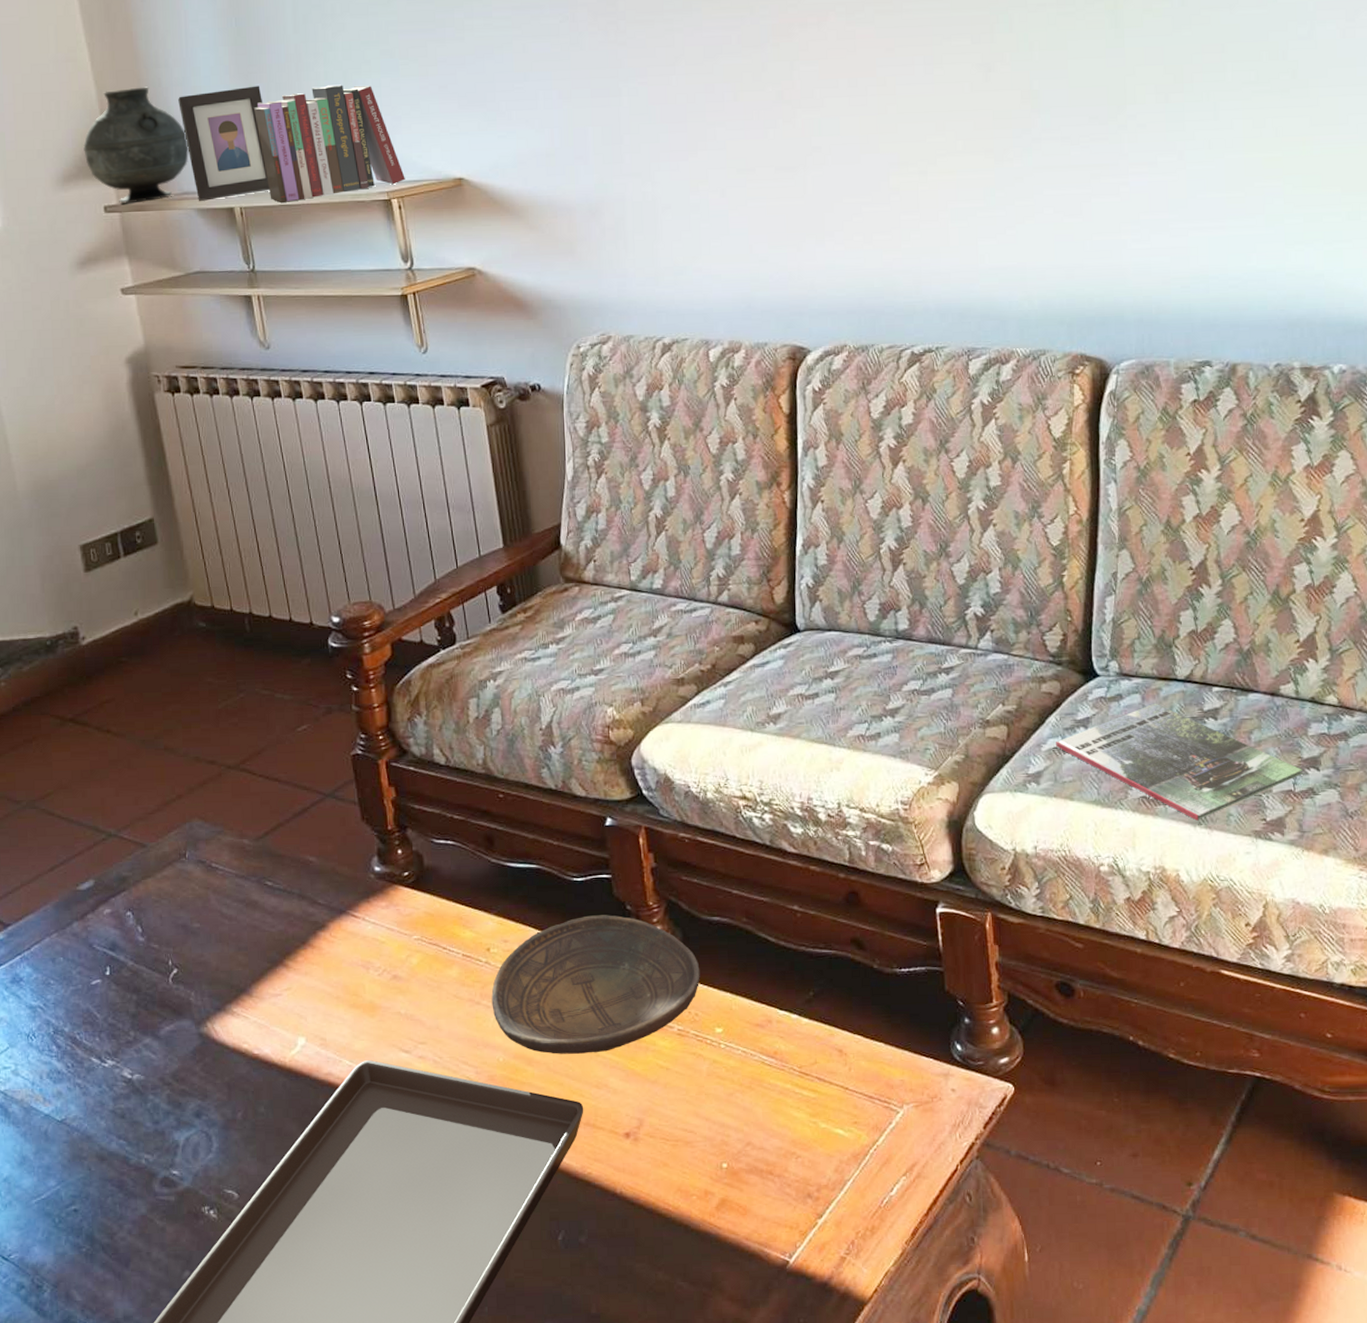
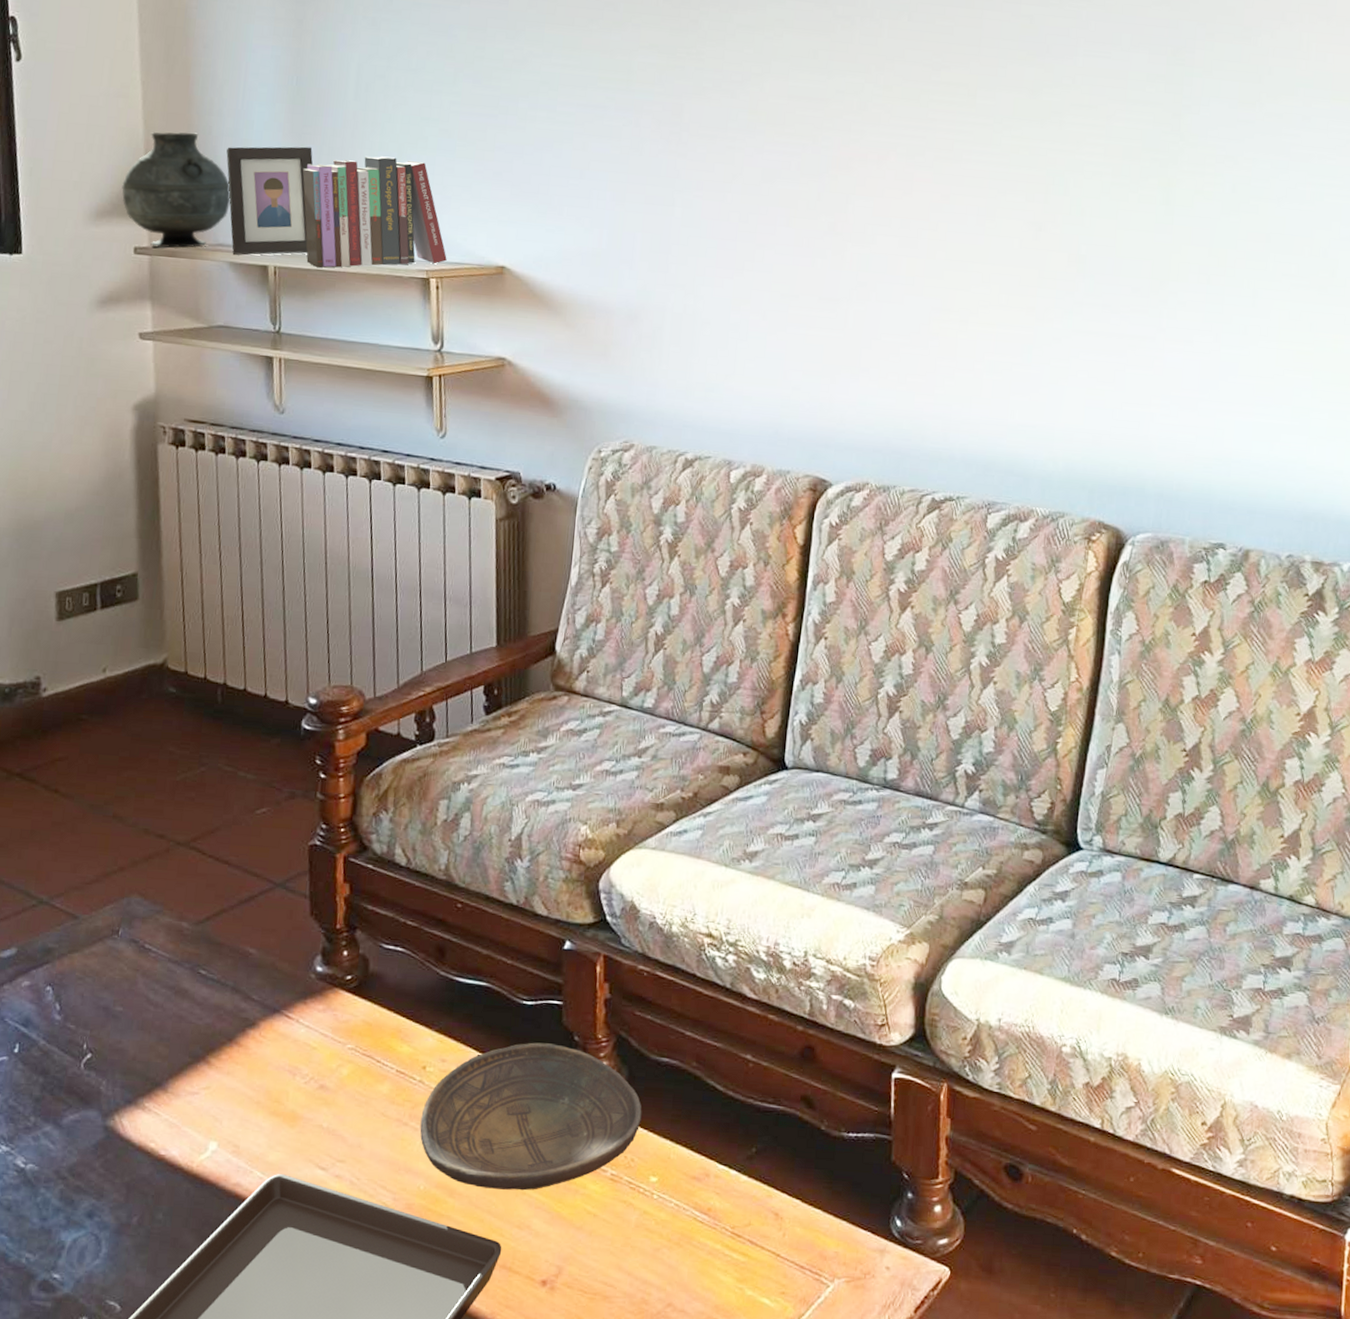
magazine: present [1056,703,1304,821] -> none [1031,883,1275,1010]

